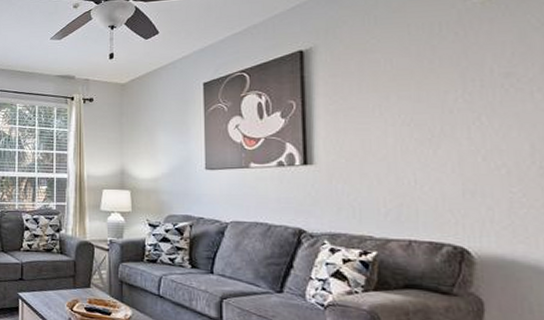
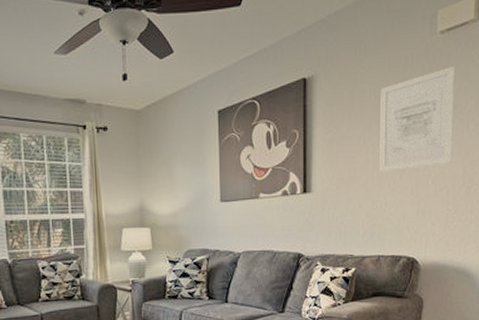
wall art: none [399,31,513,145] -> present [379,67,456,172]

